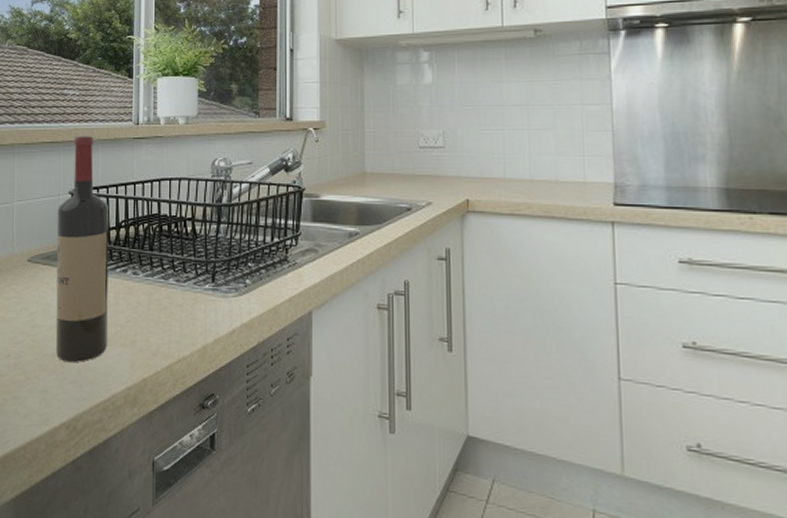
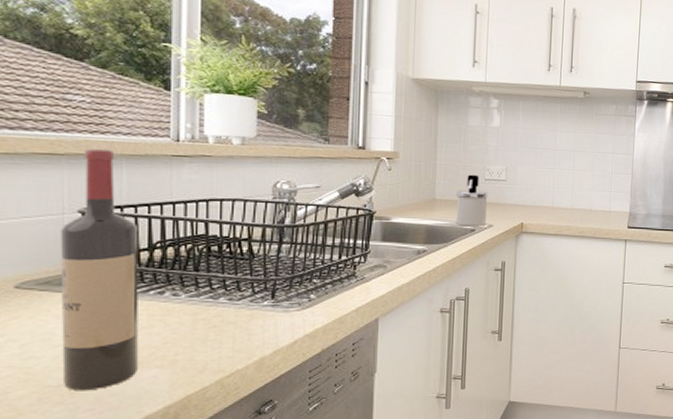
soap dispenser: none [388,142,424,205] -> present [455,174,488,227]

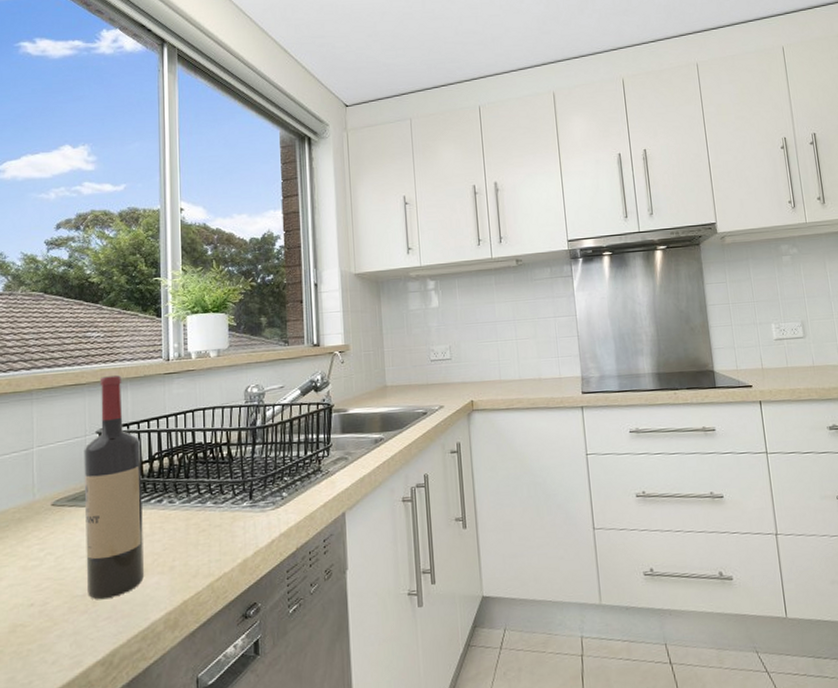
soap dispenser: present [455,174,488,227] -> none [405,357,436,410]

